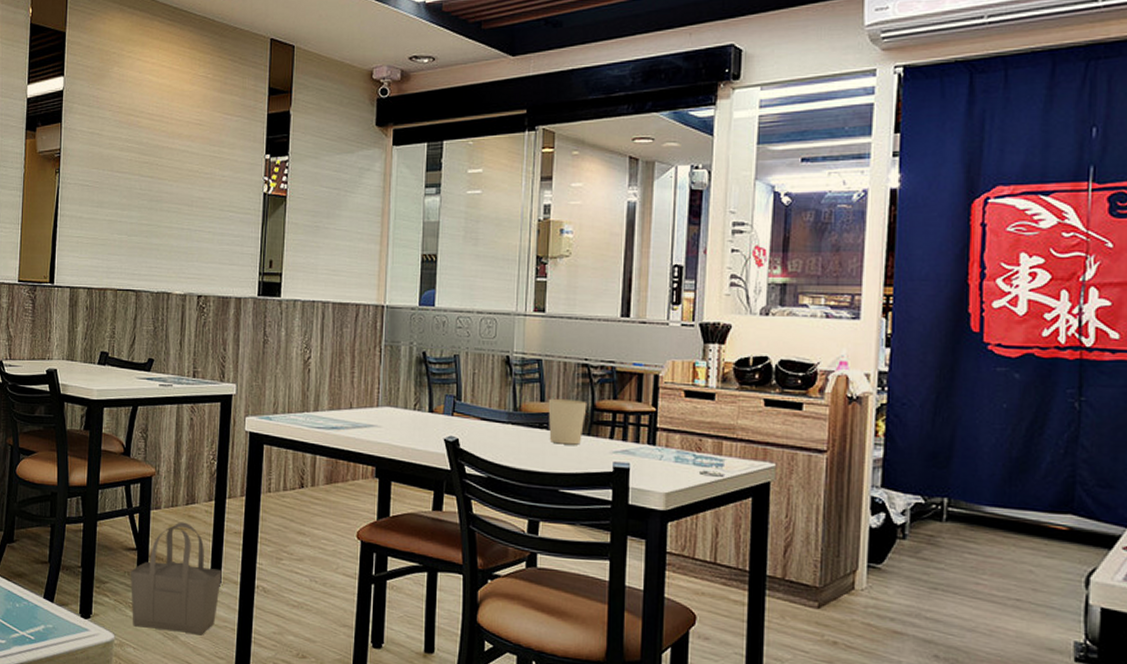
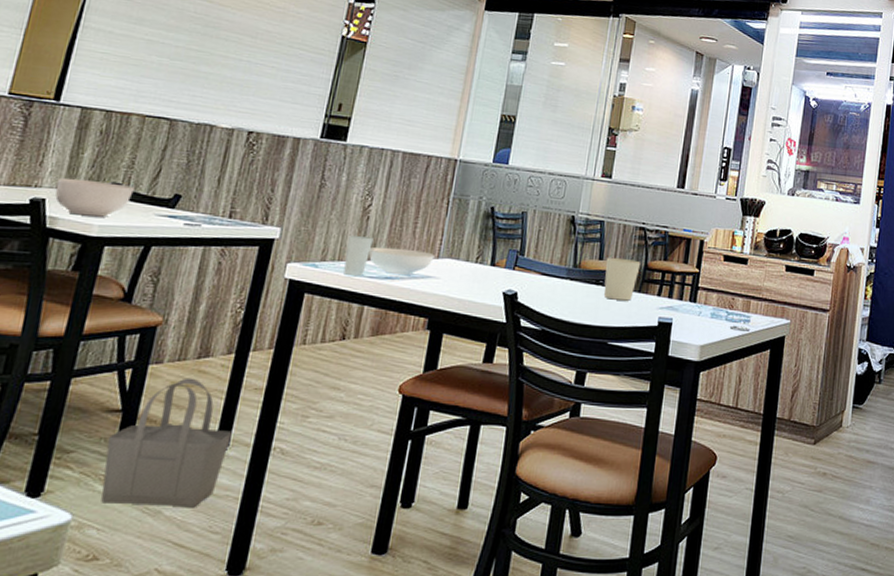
bowl: none [62,350,118,382] -> present [54,177,135,217]
cup: none [293,387,316,428] -> present [343,235,374,277]
bowl: none [313,398,375,425] -> present [368,247,436,276]

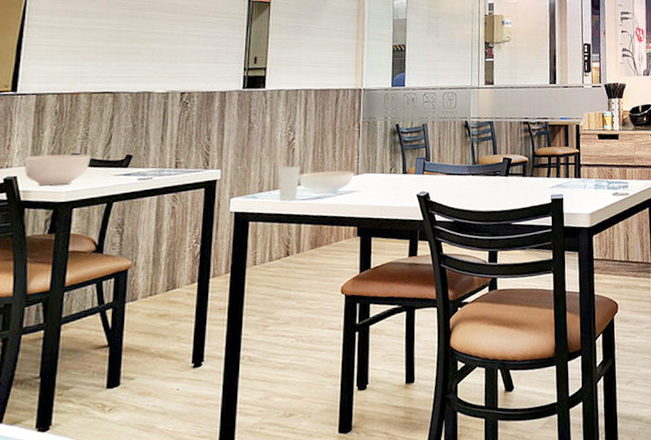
shopping bag: present [101,377,232,508] -> none [100,308,205,427]
dixie cup: present [603,257,641,301] -> none [499,150,529,187]

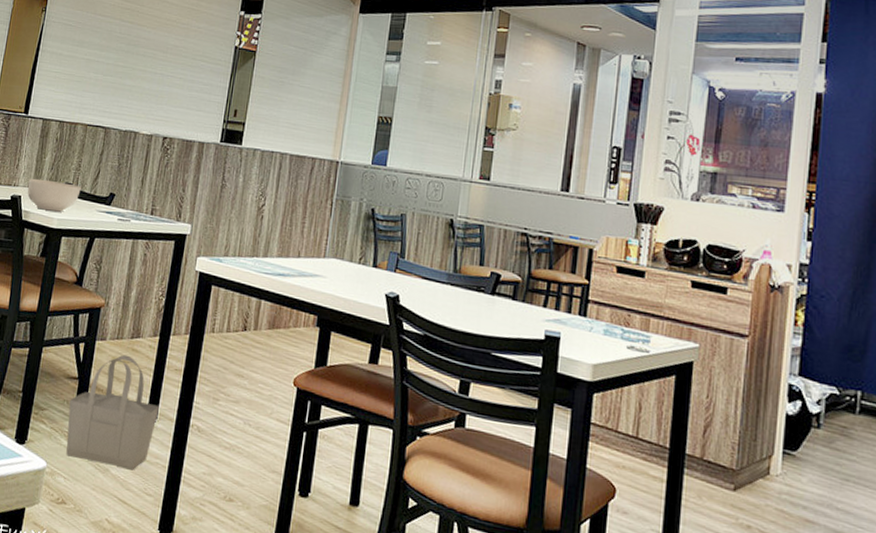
shopping bag: none [100,308,205,427] -> present [66,354,159,470]
cup: present [278,165,300,202] -> none [243,233,267,273]
bowl: present [298,170,355,195] -> none [263,244,322,274]

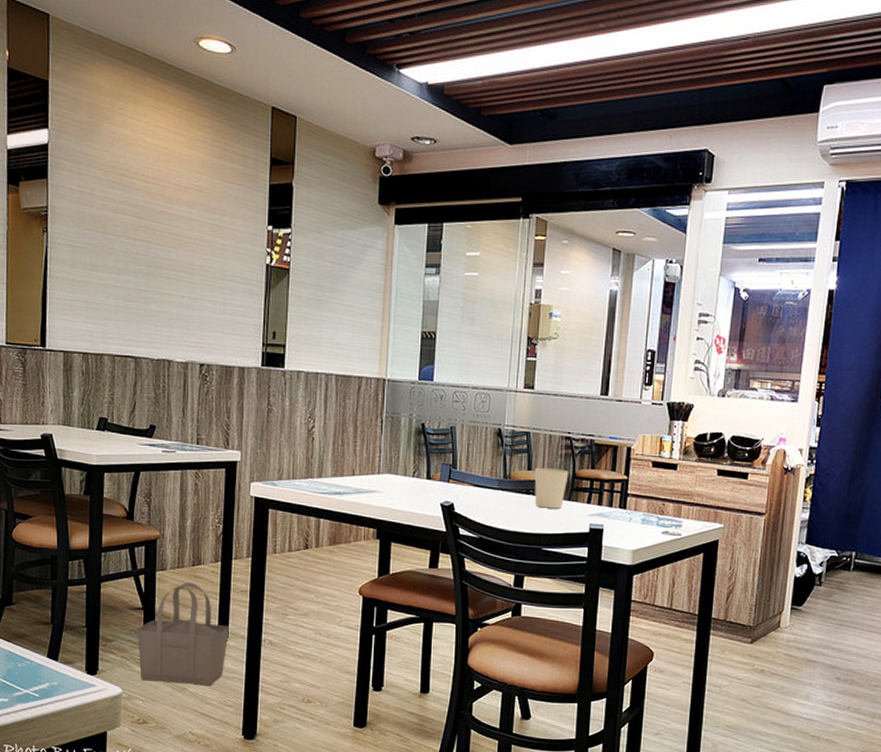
bowl: present [27,178,81,212] -> none [57,415,118,448]
dixie cup: none [485,263,524,311] -> present [534,467,569,509]

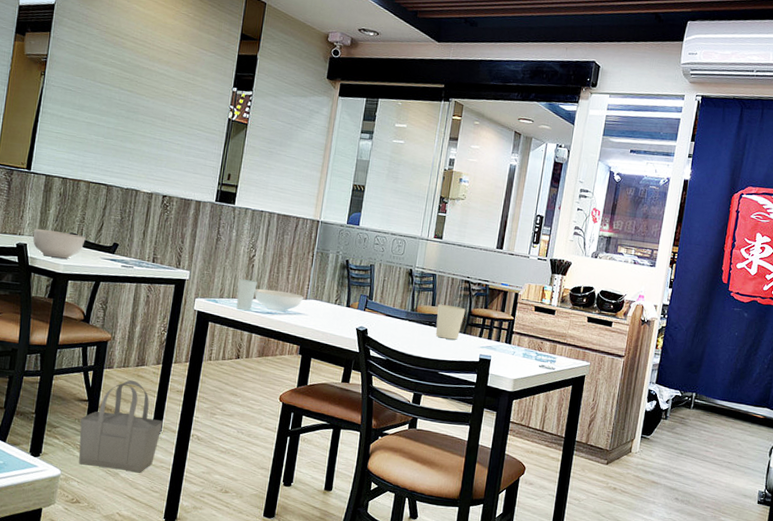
bowl: none [57,415,118,448] -> present [32,228,86,259]
cup: none [298,455,320,493] -> present [236,278,258,312]
bowl: none [317,465,377,491] -> present [254,288,305,312]

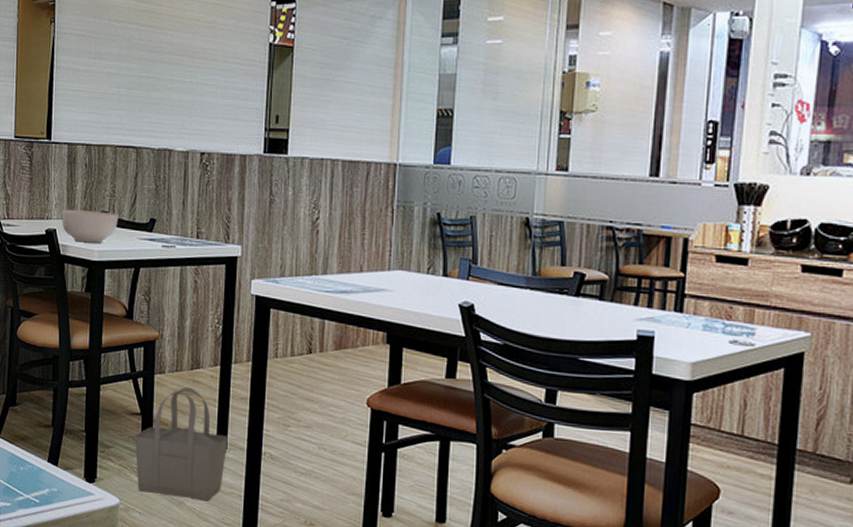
cup: present [236,278,258,312] -> none [301,249,325,292]
bowl: present [254,288,305,312] -> none [322,260,387,289]
dixie cup: present [435,304,466,340] -> none [569,262,611,312]

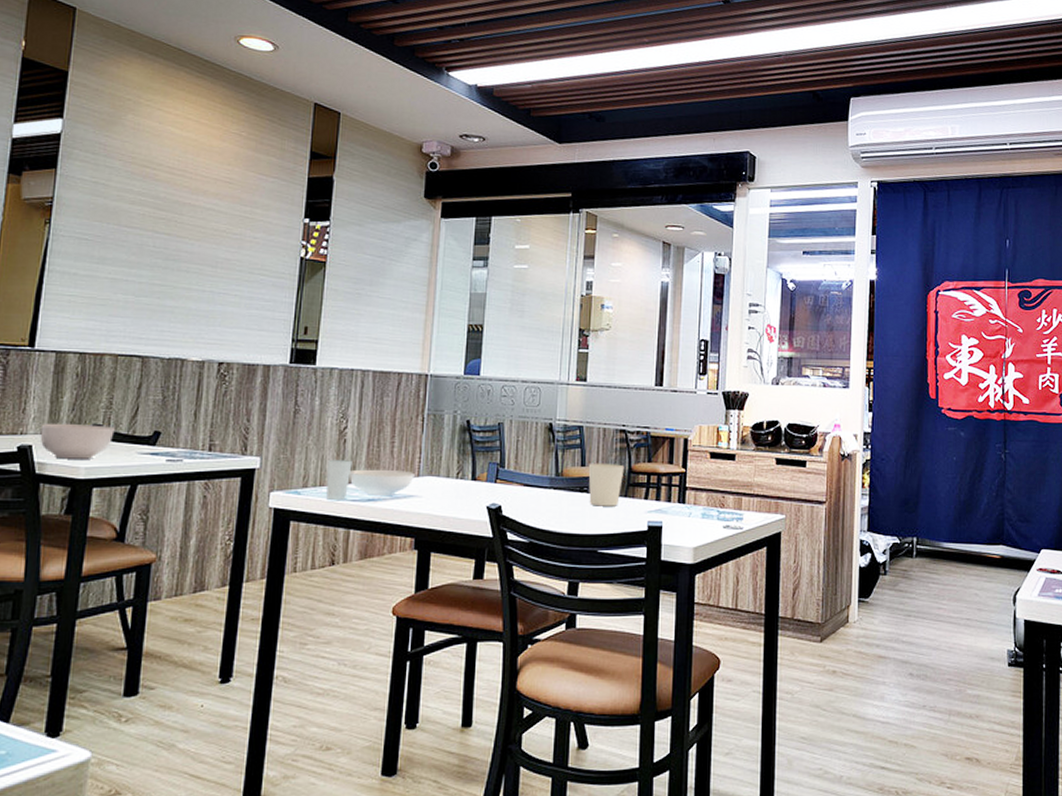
shopping bag: present [135,386,228,501] -> none [116,612,234,740]
cup: none [301,249,325,292] -> present [326,459,352,501]
bowl: none [322,260,387,289] -> present [349,469,416,497]
dixie cup: none [569,262,611,312] -> present [588,463,625,506]

